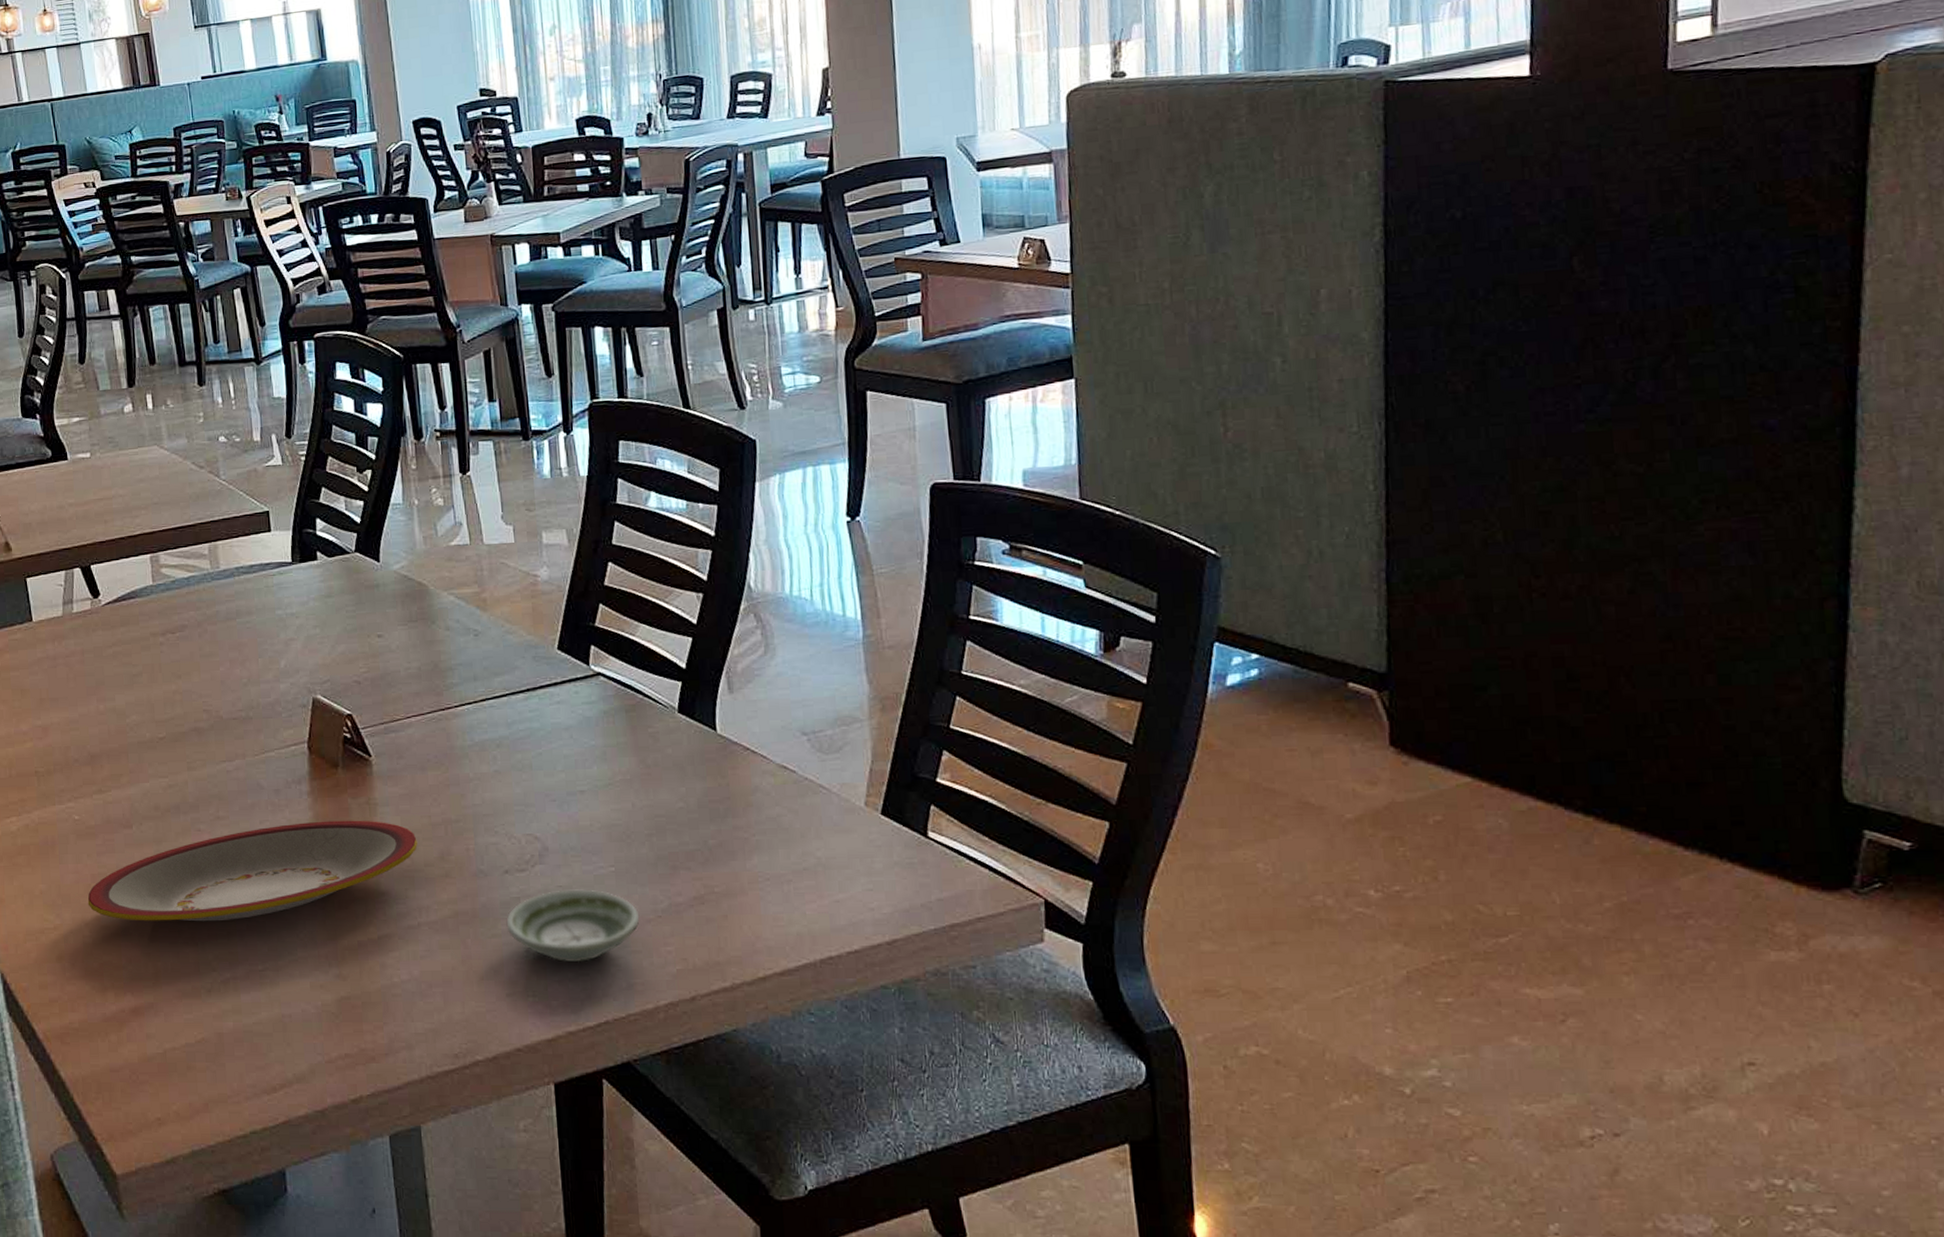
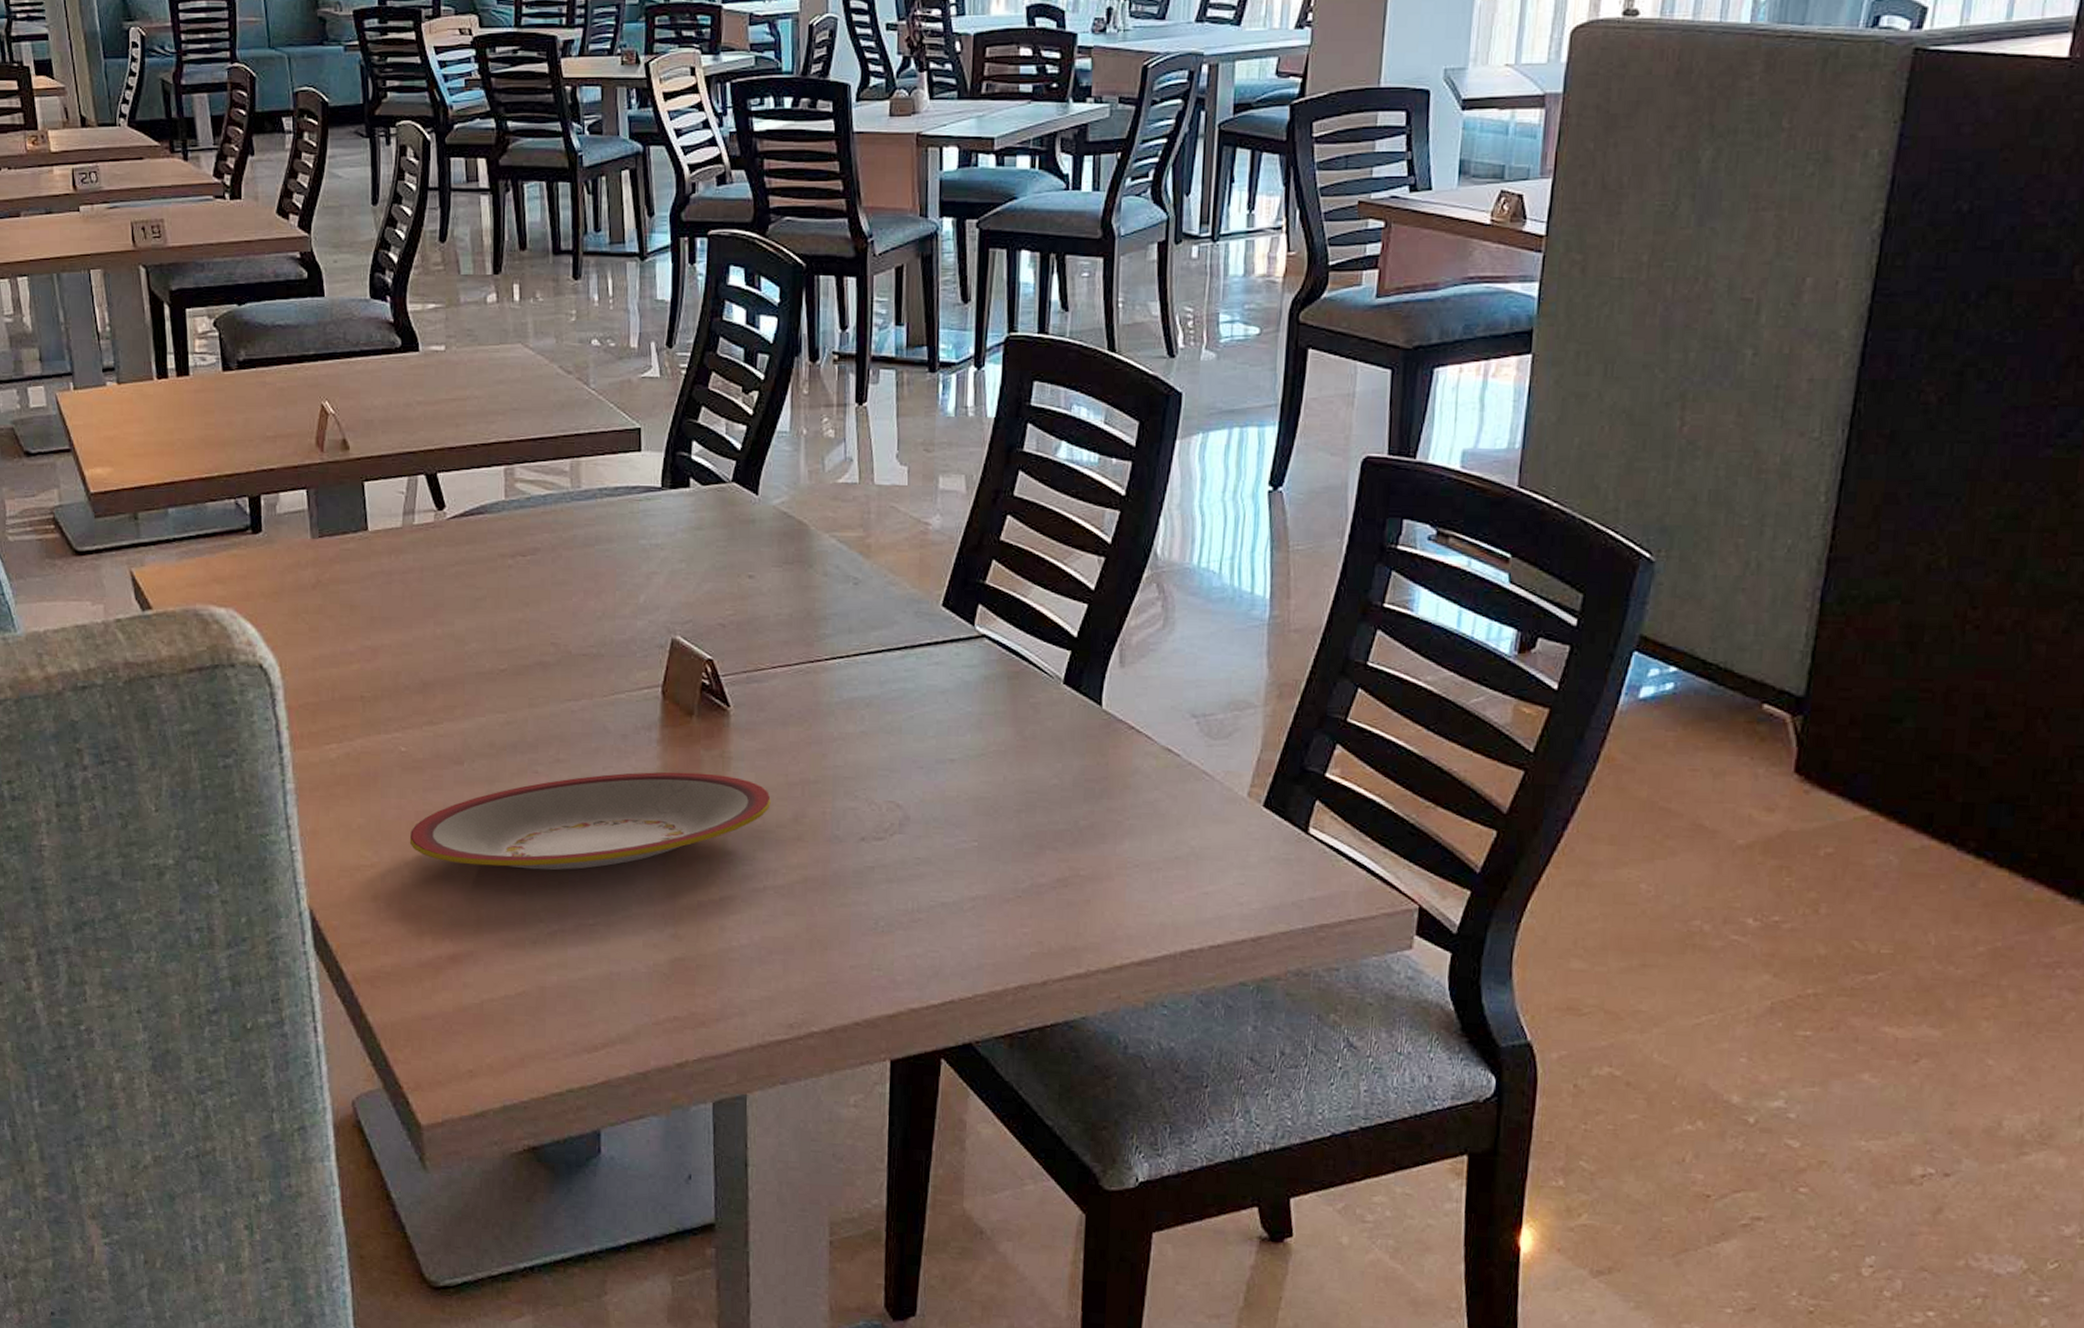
saucer: present [506,889,640,963] -> none [857,861,998,939]

